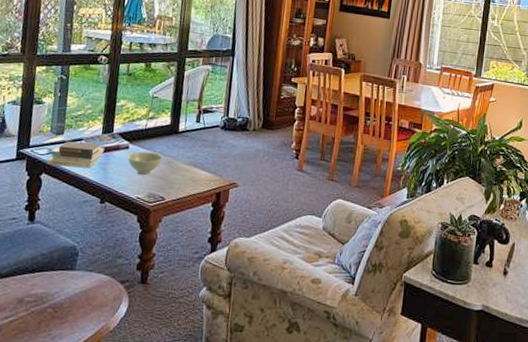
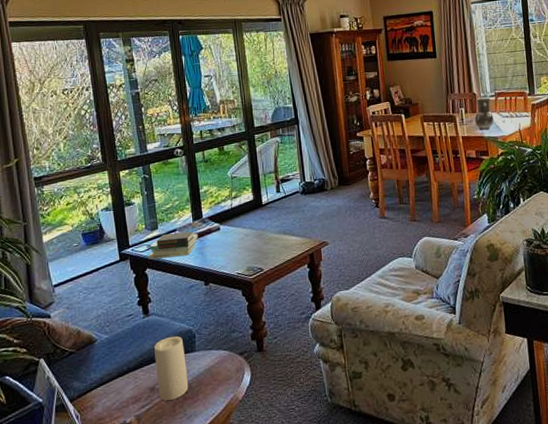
candle: none [26,249,65,316] -> present [153,336,189,401]
bowl: present [128,151,163,175] -> none [221,228,253,252]
ceramic jug: none [414,69,435,103] -> present [474,97,494,130]

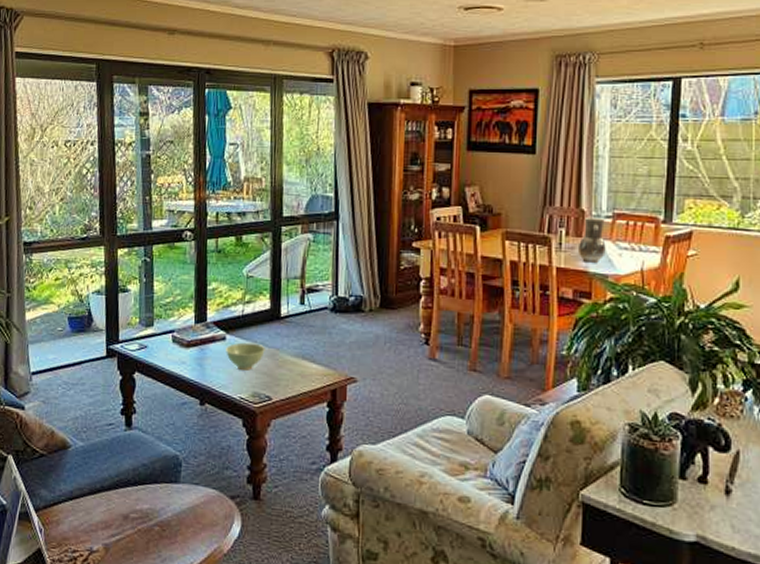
books: present [149,231,198,260] -> none [139,334,199,365]
candle: present [153,336,189,401] -> none [132,459,168,535]
bowl: none [221,228,253,252] -> present [226,342,265,370]

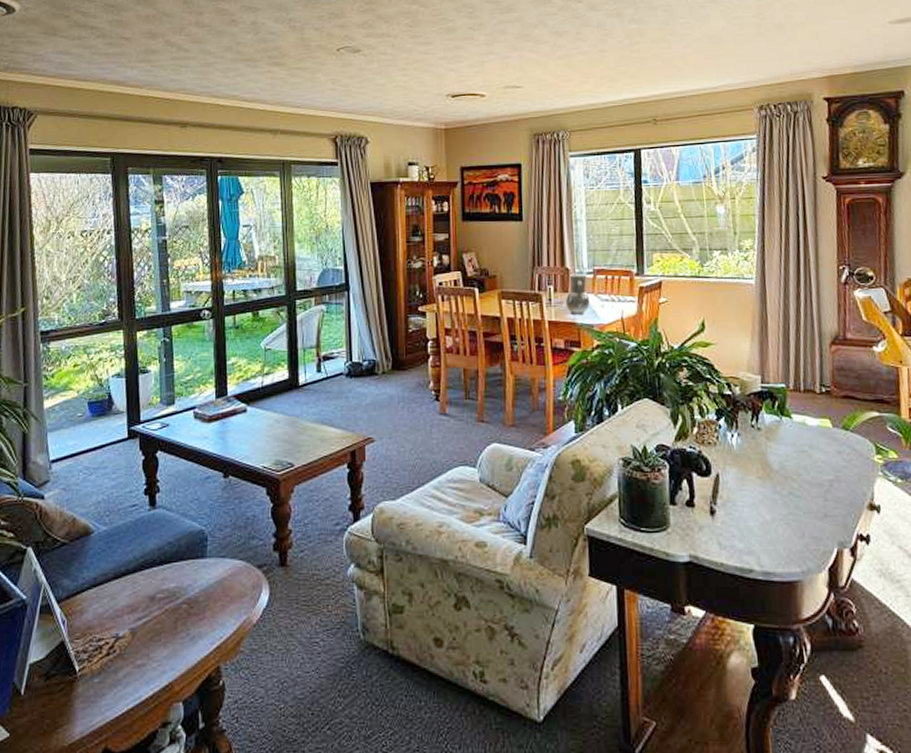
bowl: present [226,342,265,370] -> none [247,412,285,440]

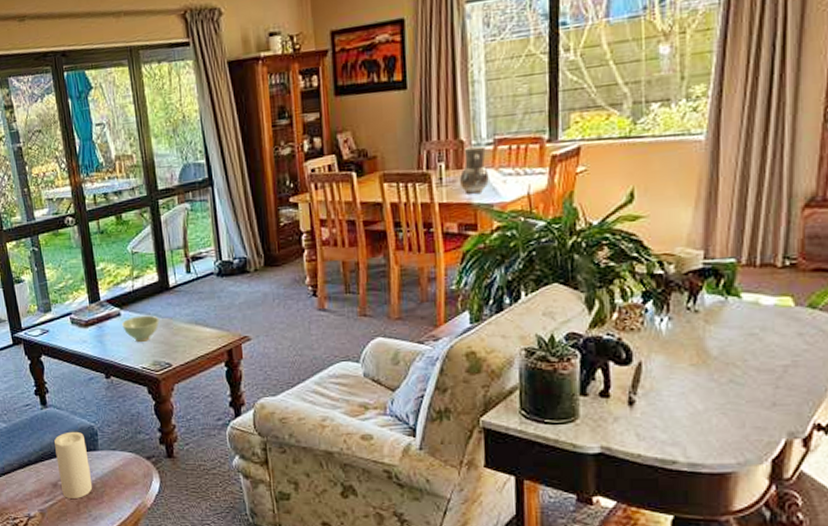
candle: none [157,536,195,614] -> present [53,431,93,498]
bowl: none [247,412,285,440] -> present [122,315,160,342]

